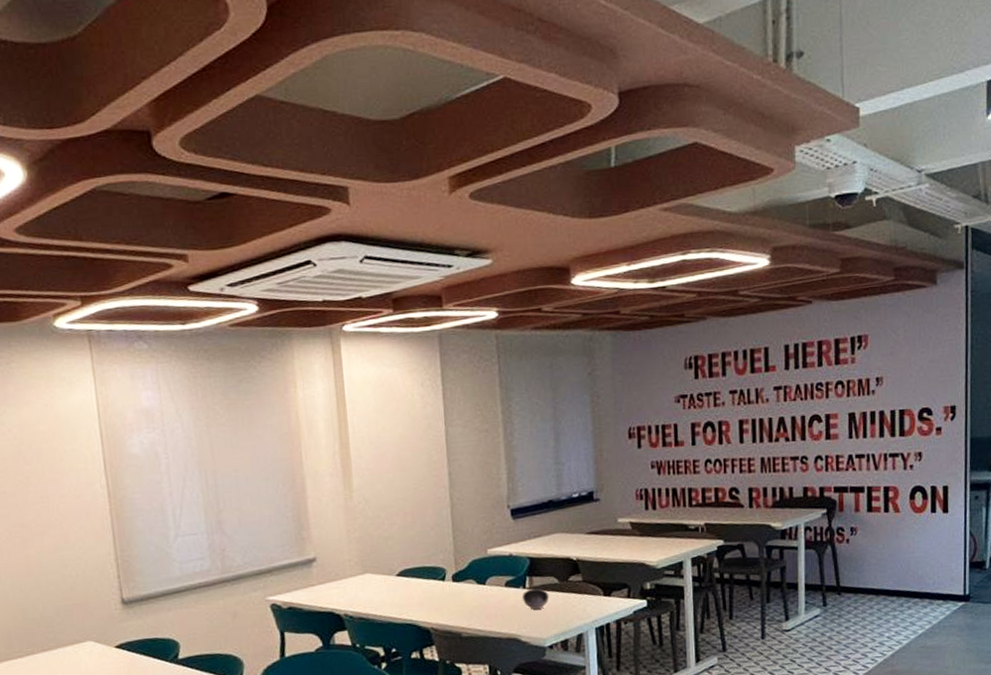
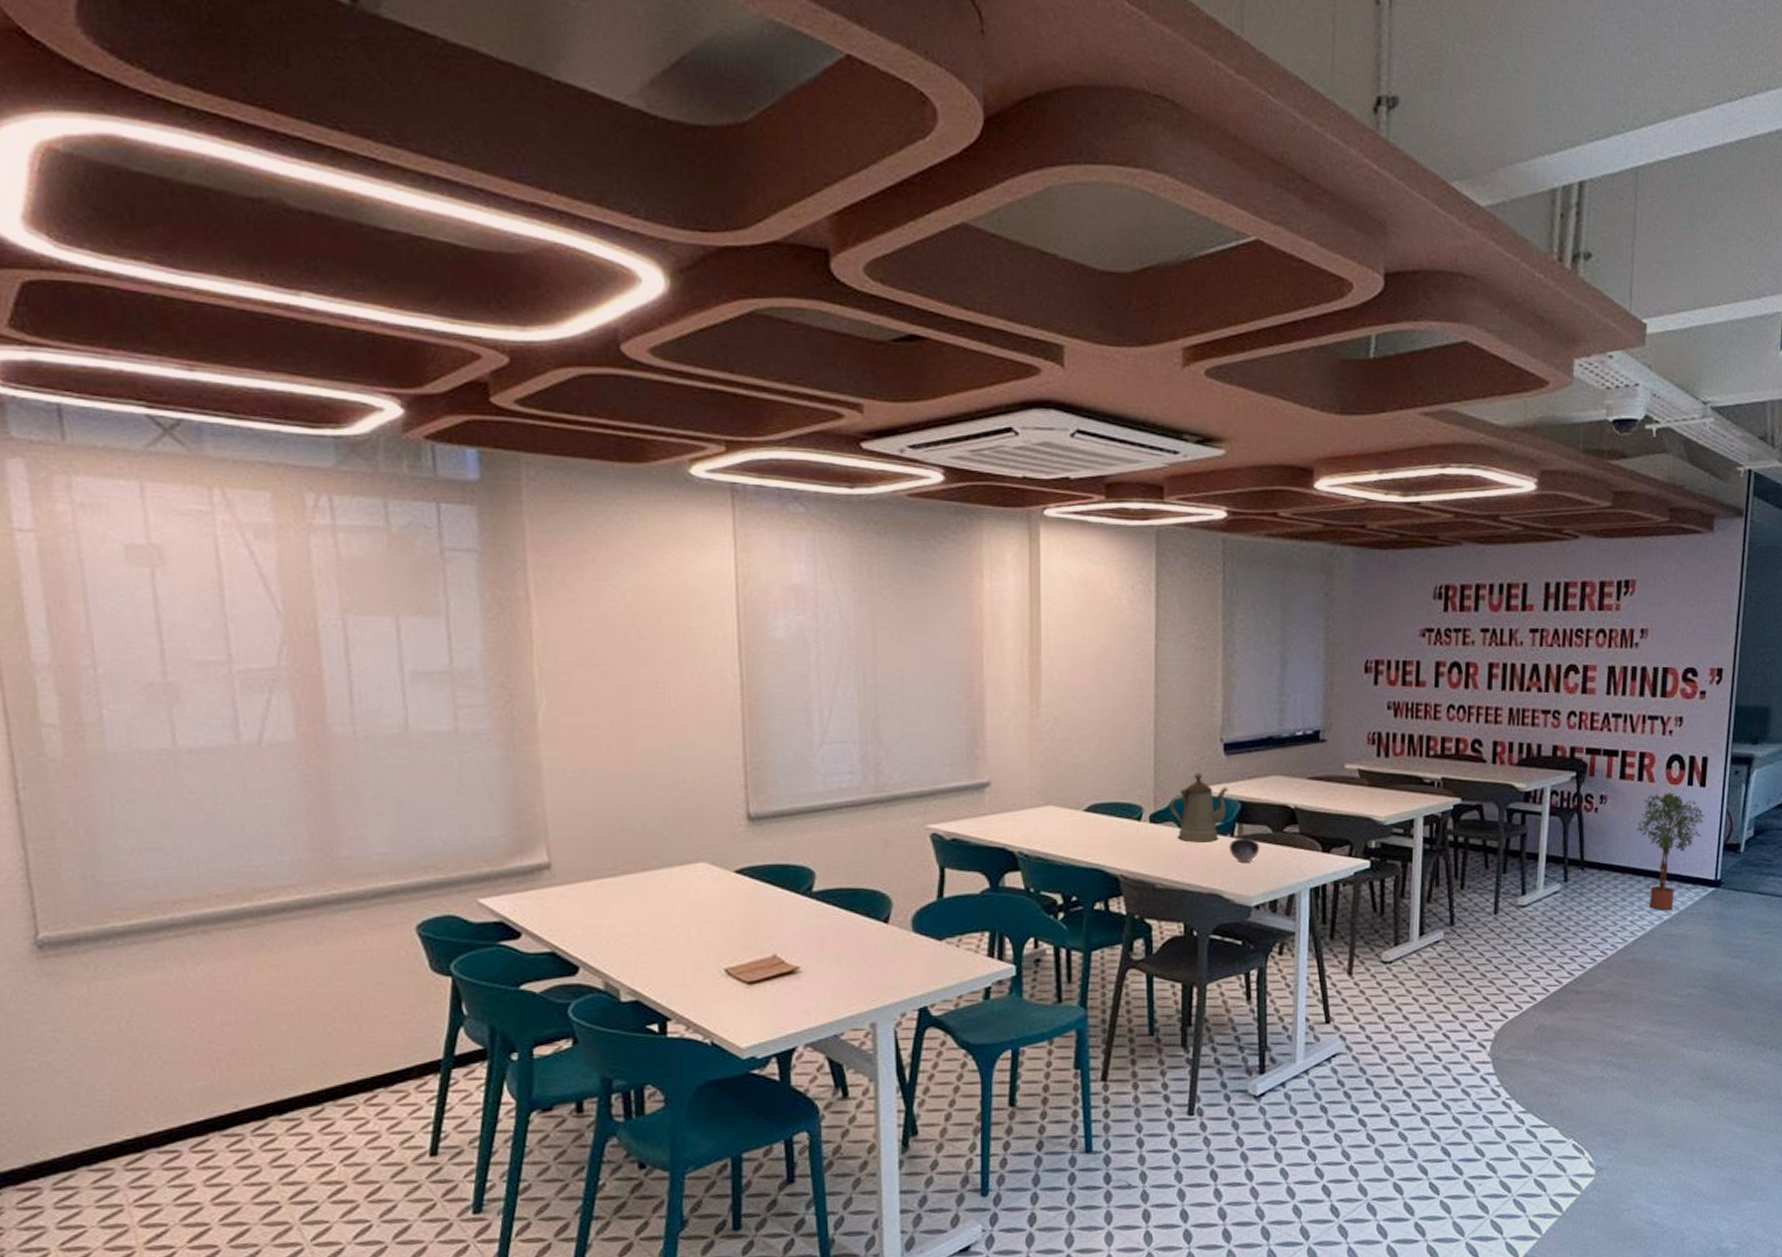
coffee pot: none [468,536,518,596] -> present [1169,773,1229,843]
potted tree: none [886,520,950,626] -> present [1636,793,1705,911]

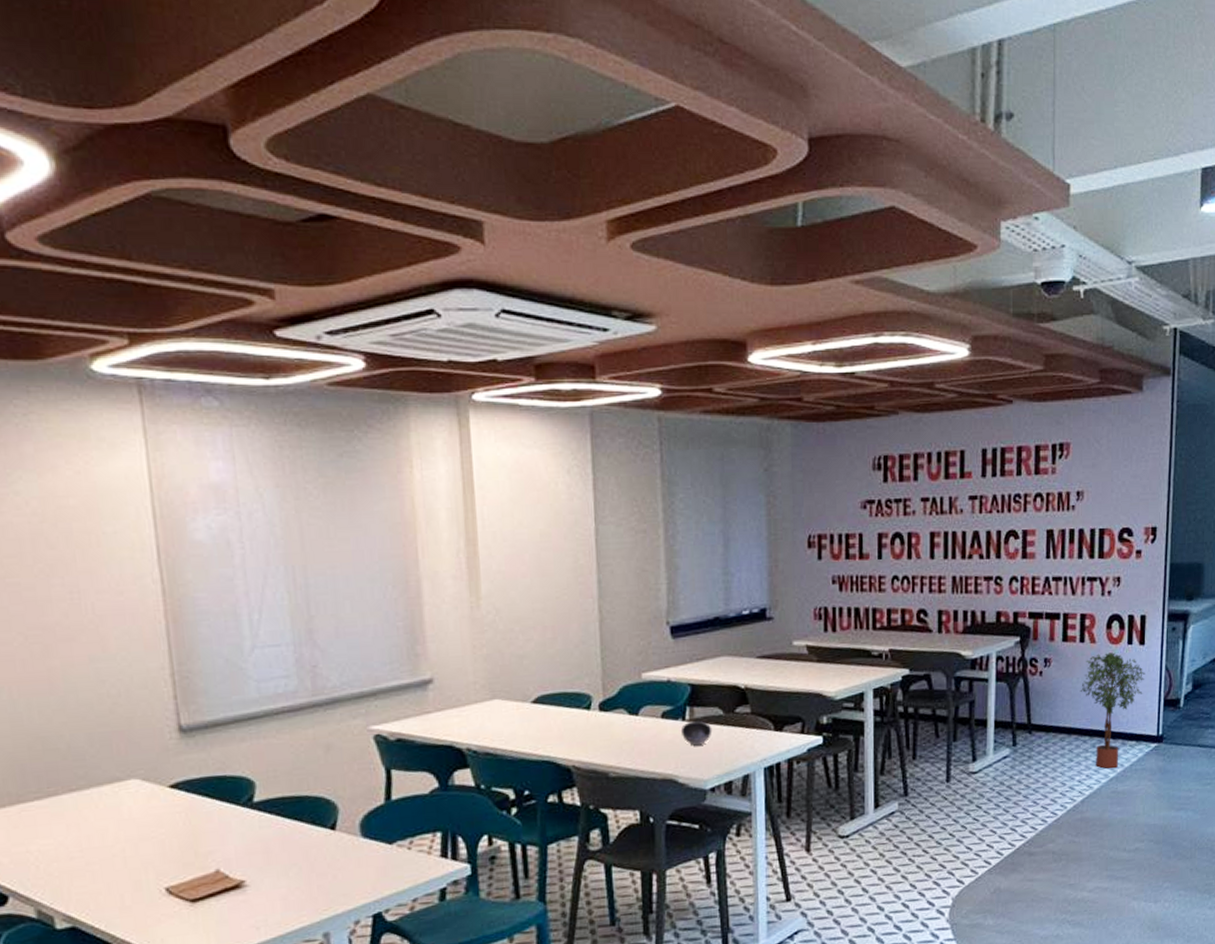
coffee pot: present [1169,773,1229,843] -> none [618,657,678,729]

